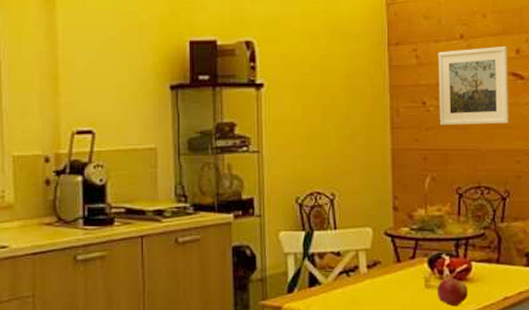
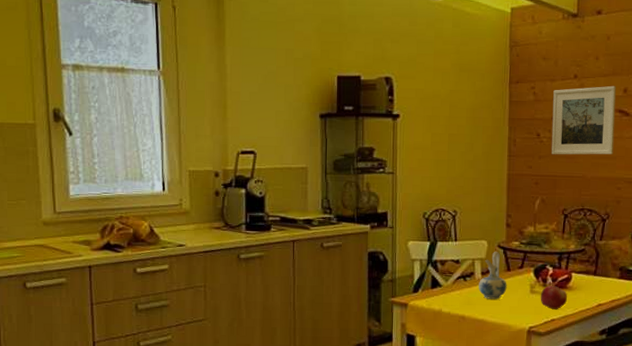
ceramic pitcher: none [365,240,398,297] -> present [479,252,507,299]

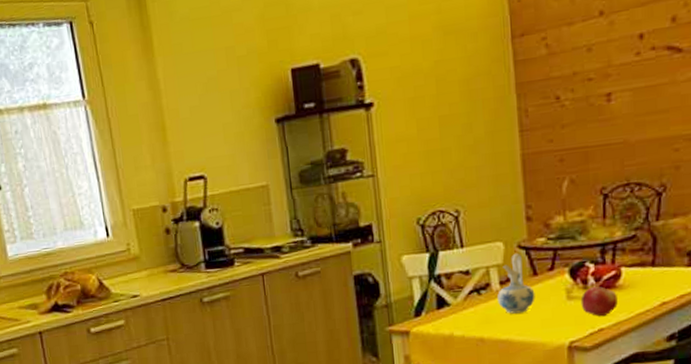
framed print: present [551,85,616,155] -> none [572,15,665,121]

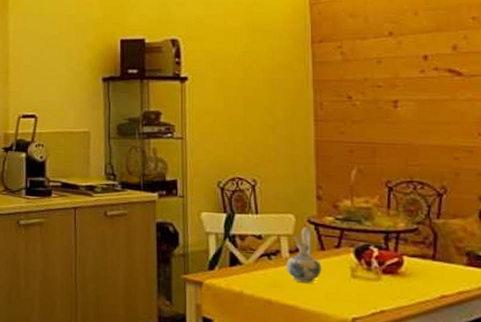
fruit: present [580,286,618,317] -> none [364,270,399,300]

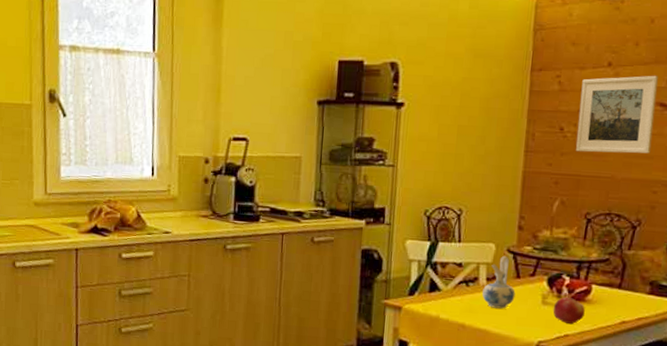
fruit: none [364,270,399,300] -> present [553,297,585,325]
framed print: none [365,42,446,120] -> present [576,75,658,154]

